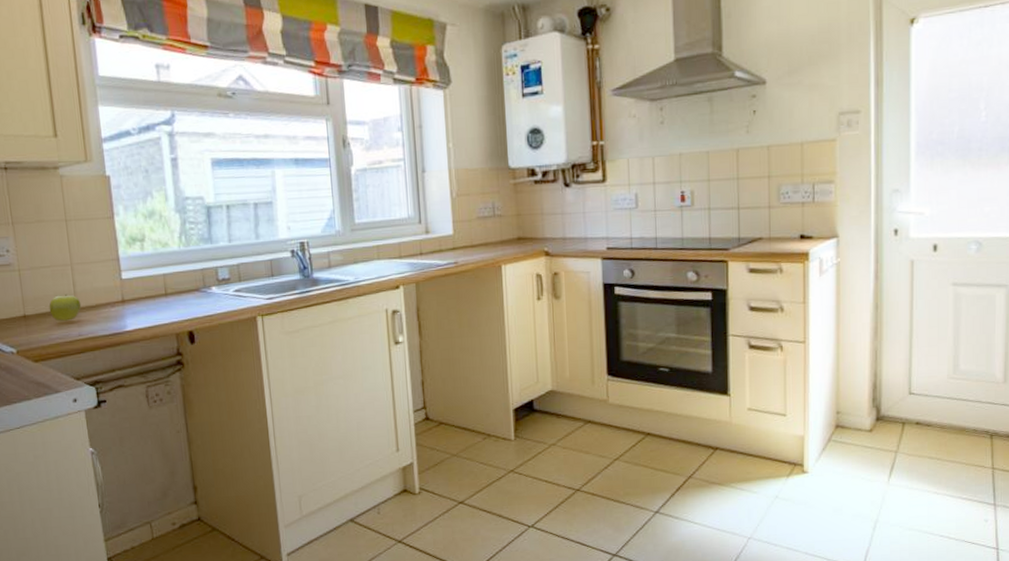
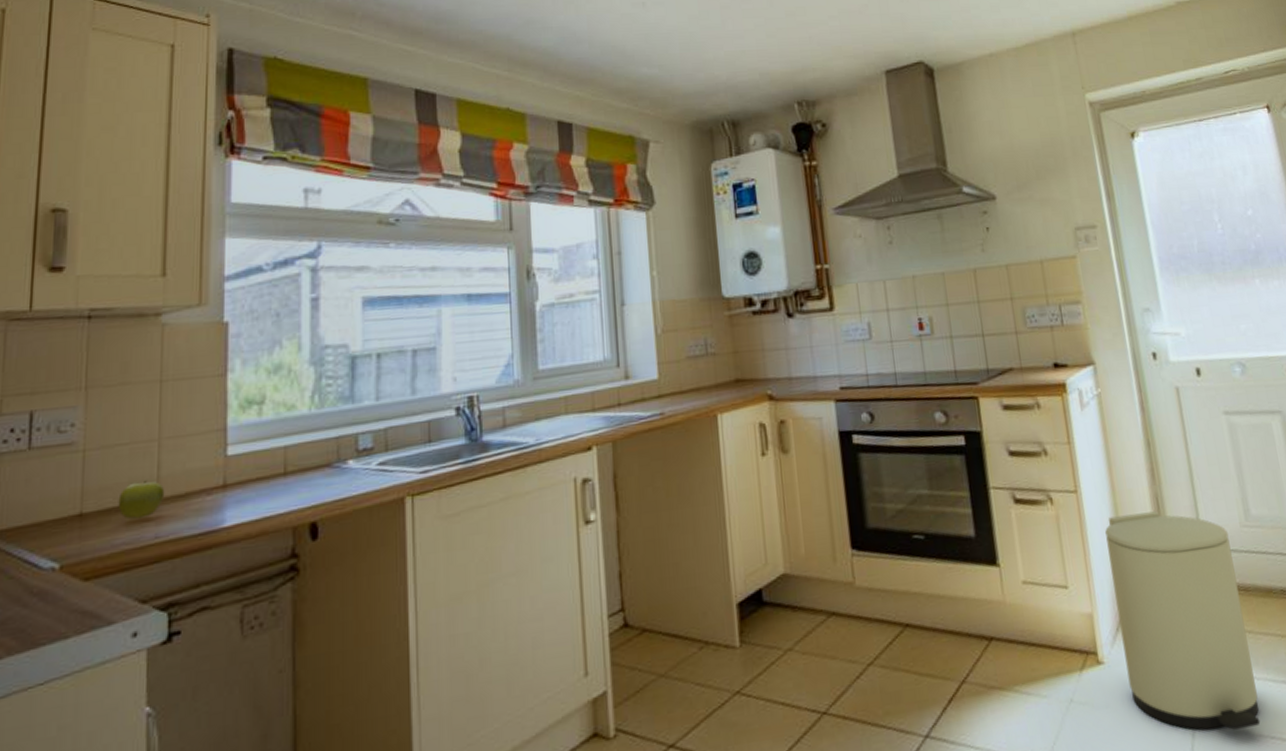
pedal bin: none [825,362,935,528] -> present [1105,511,1261,731]

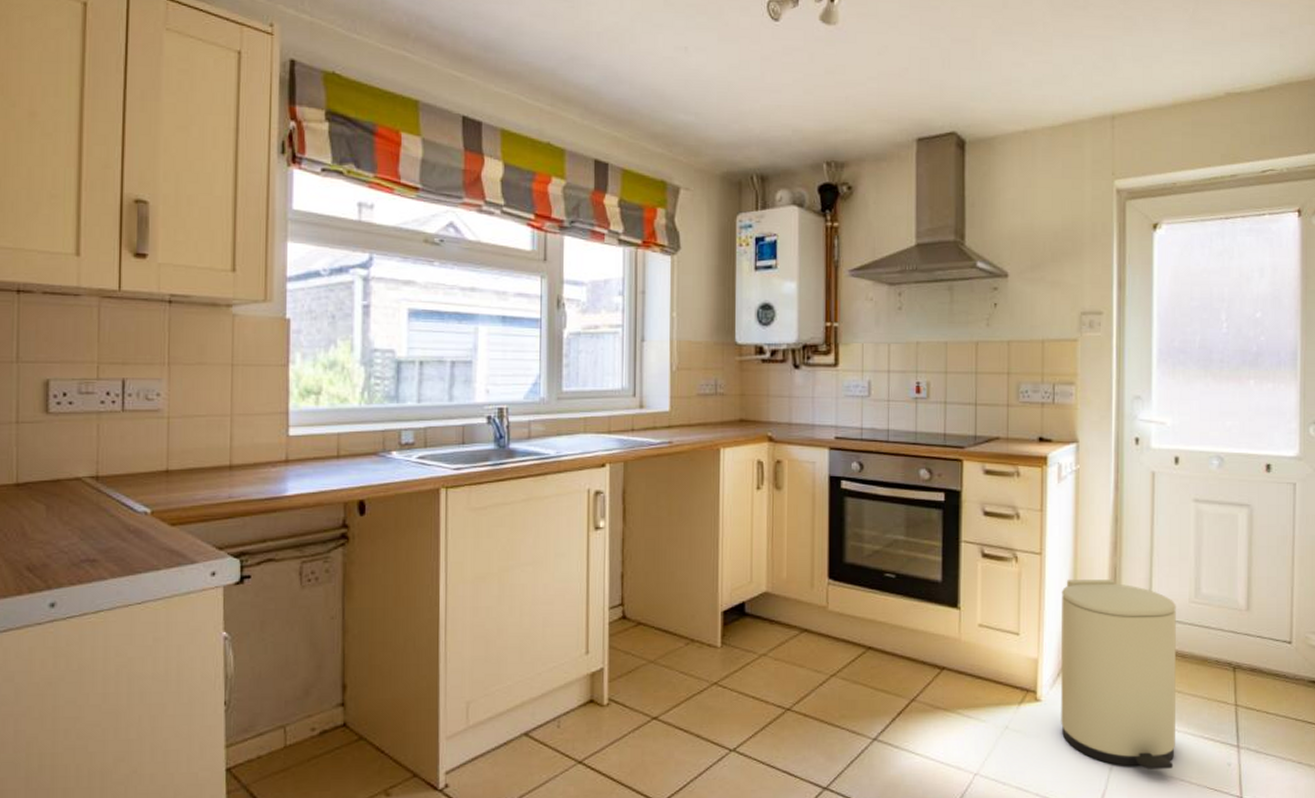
fruit: present [118,481,165,520] -> none [197,449,237,481]

